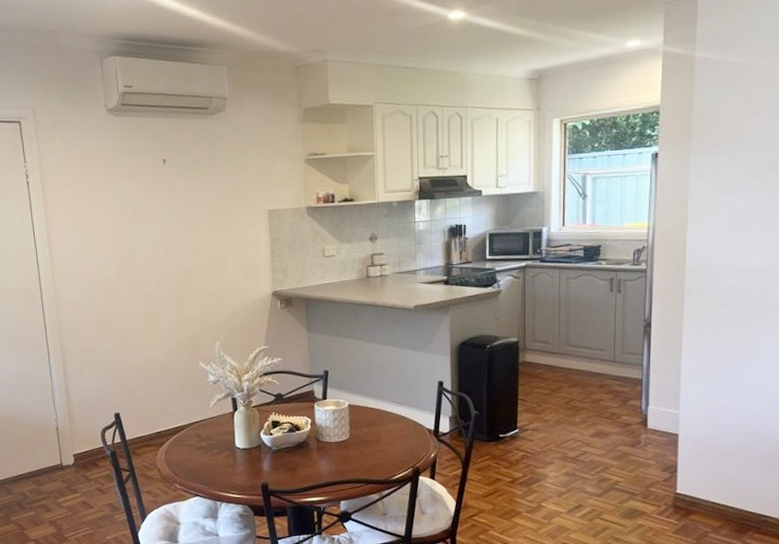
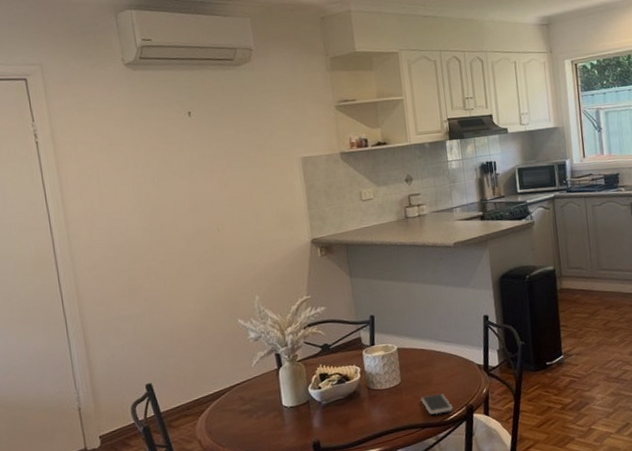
smartphone: none [368,453,399,473] -> present [421,394,453,415]

